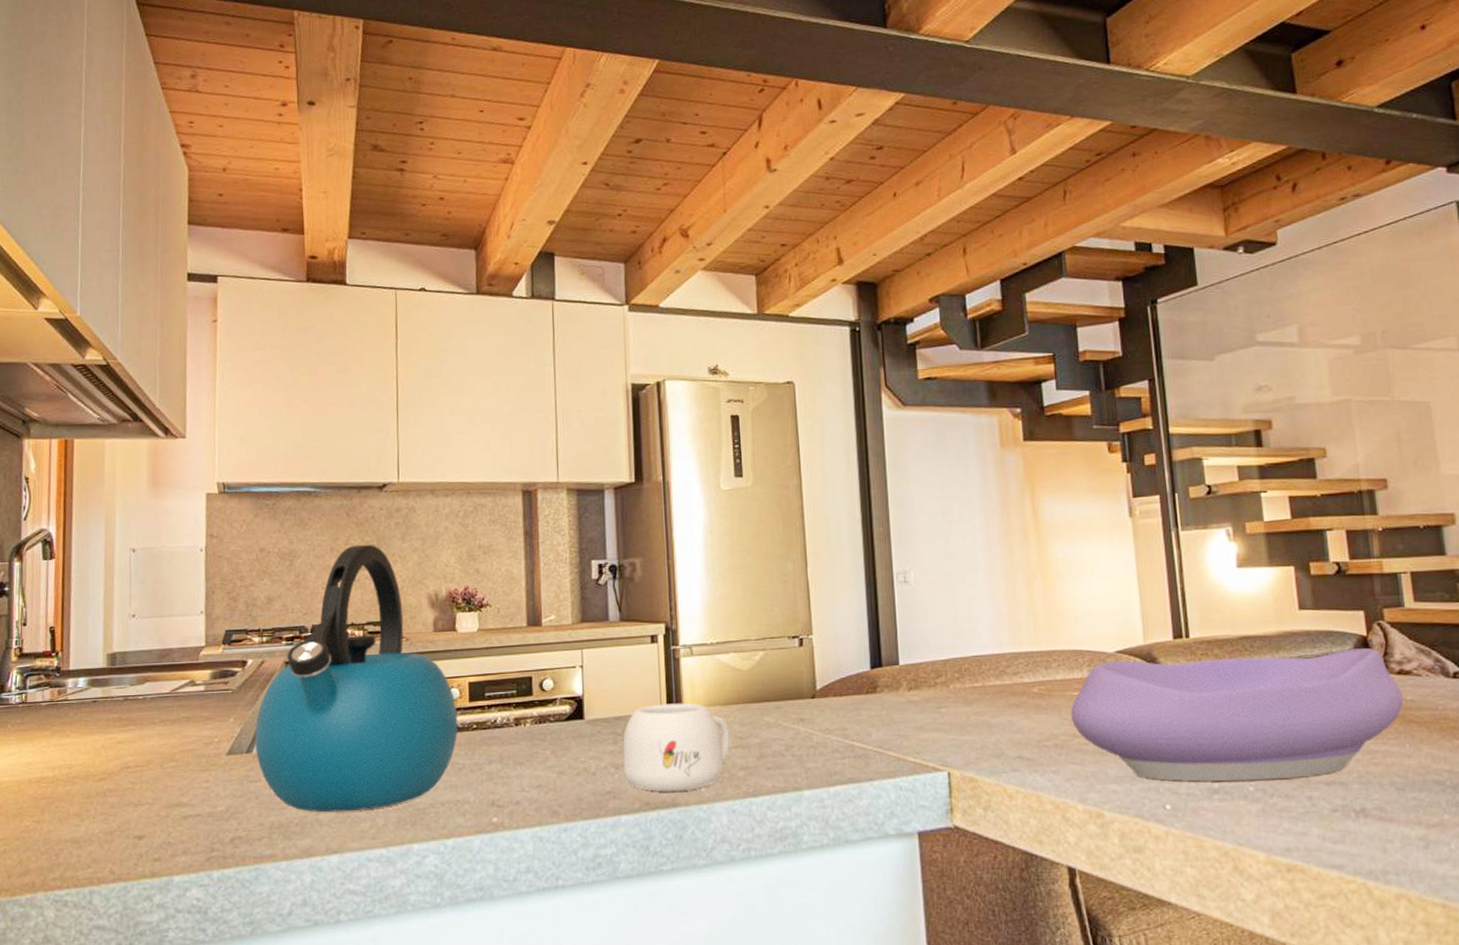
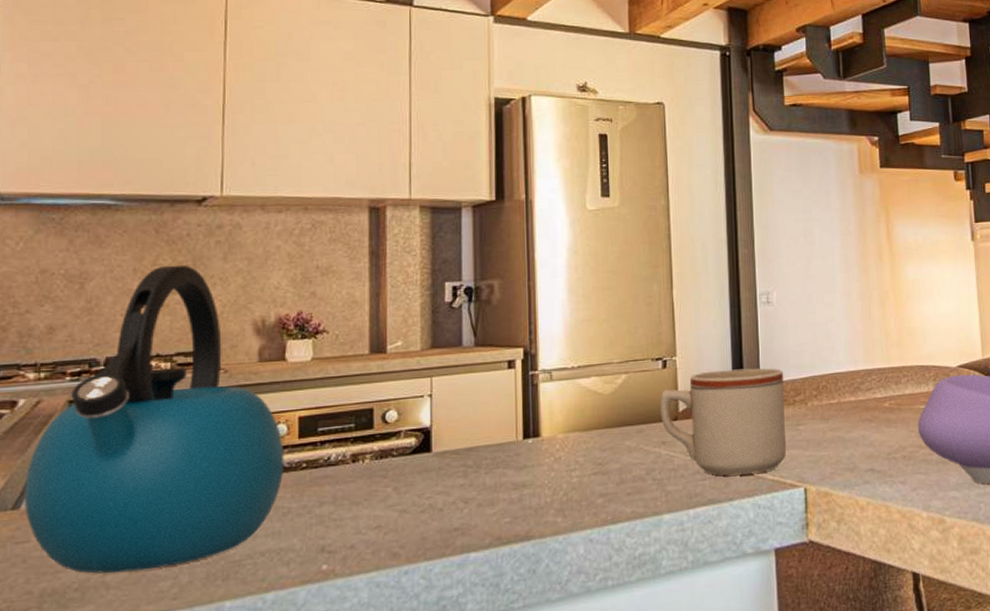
mug: present [623,703,731,792] -> none [474,430,590,525]
mug: none [797,648,928,756] -> present [660,368,787,476]

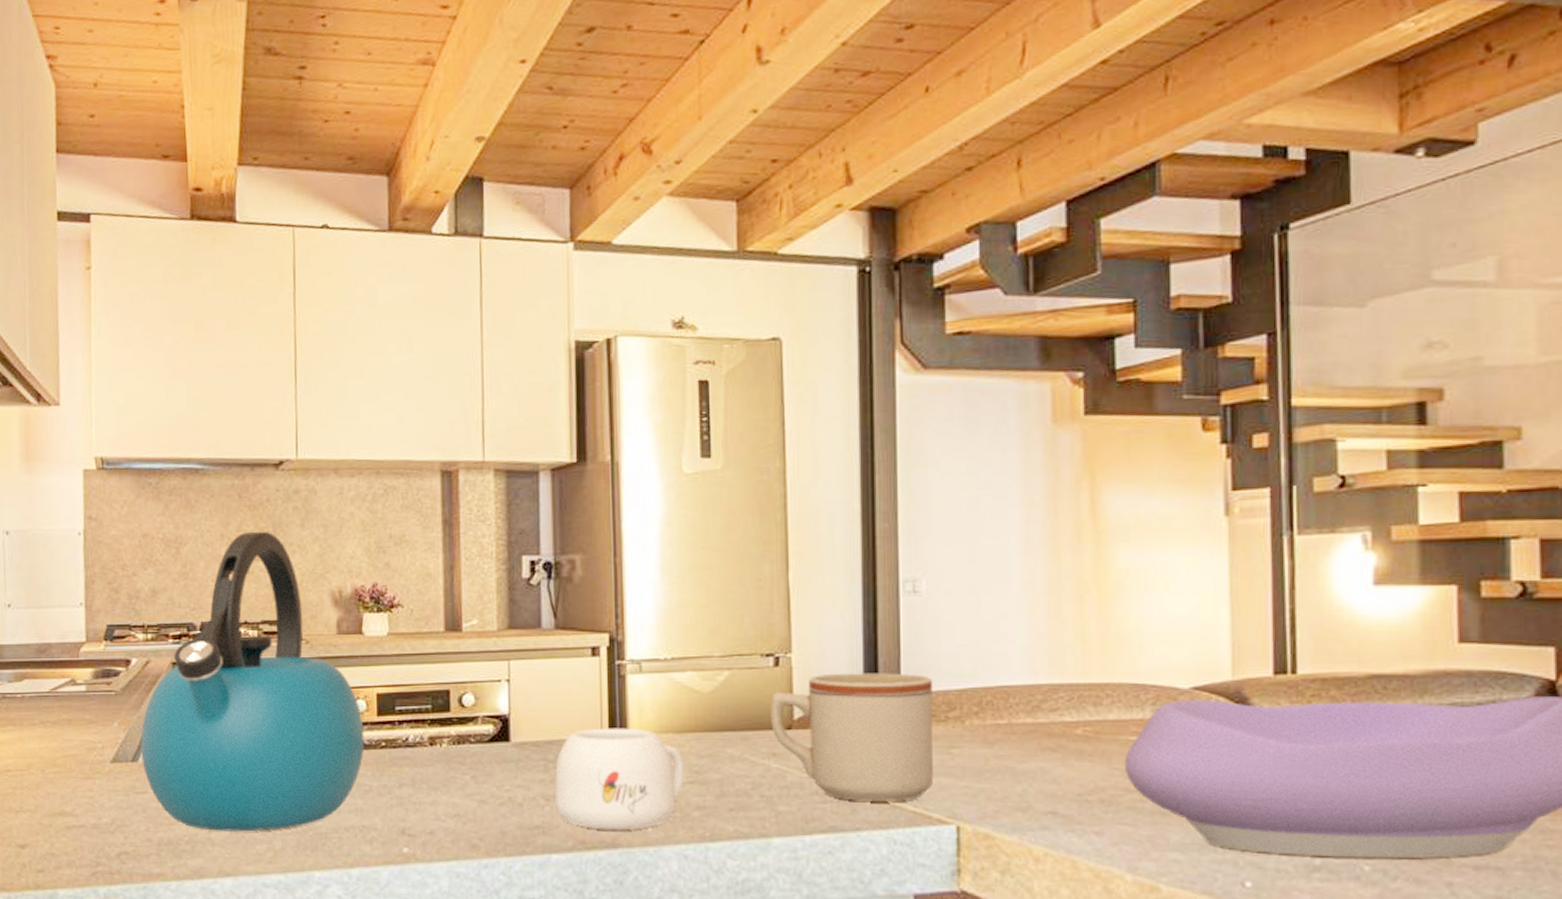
mug: none [474,430,590,525] -> present [555,728,685,831]

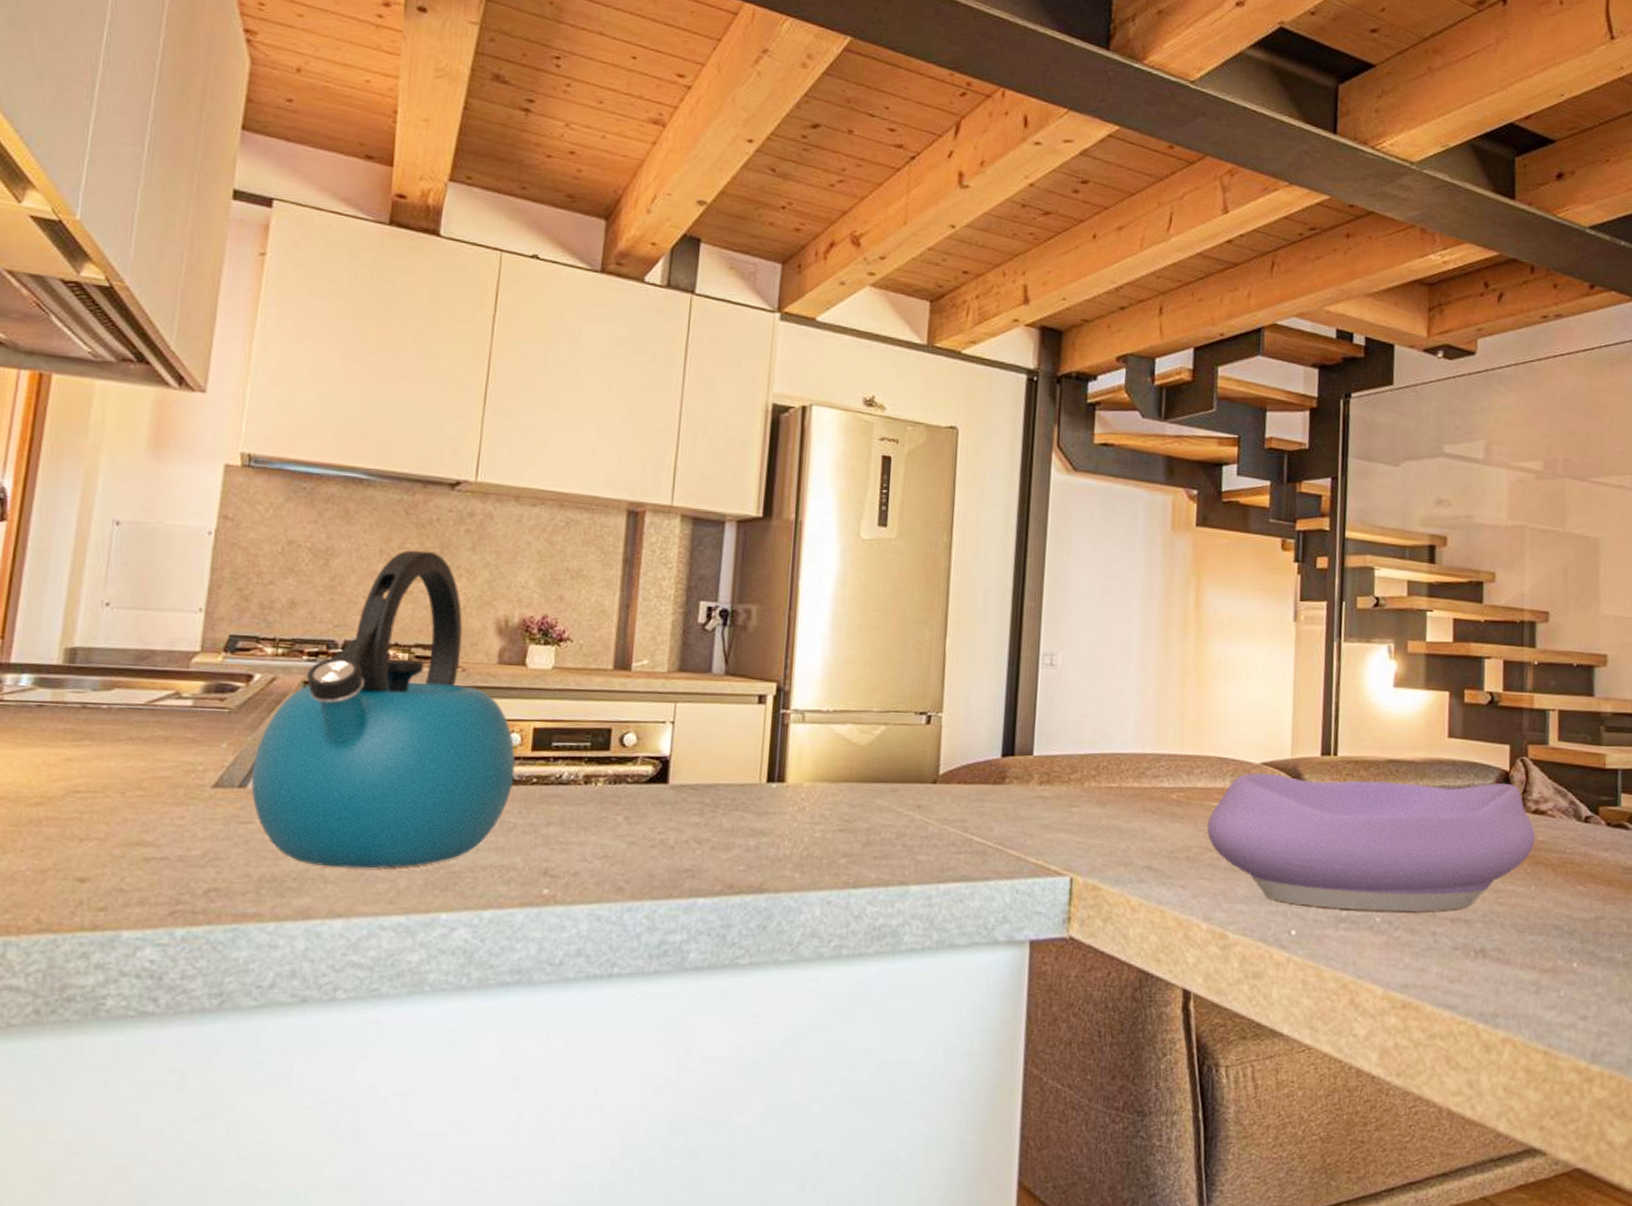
mug: present [555,728,685,831] -> none [707,774,836,876]
mug: present [771,673,934,802] -> none [918,733,1061,854]

